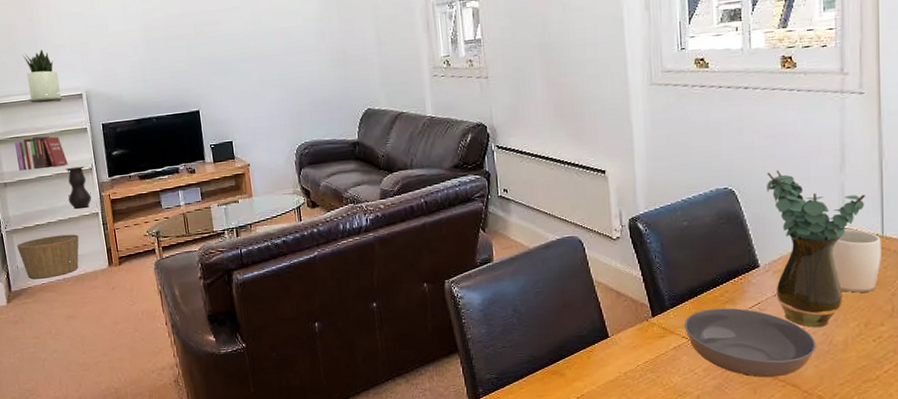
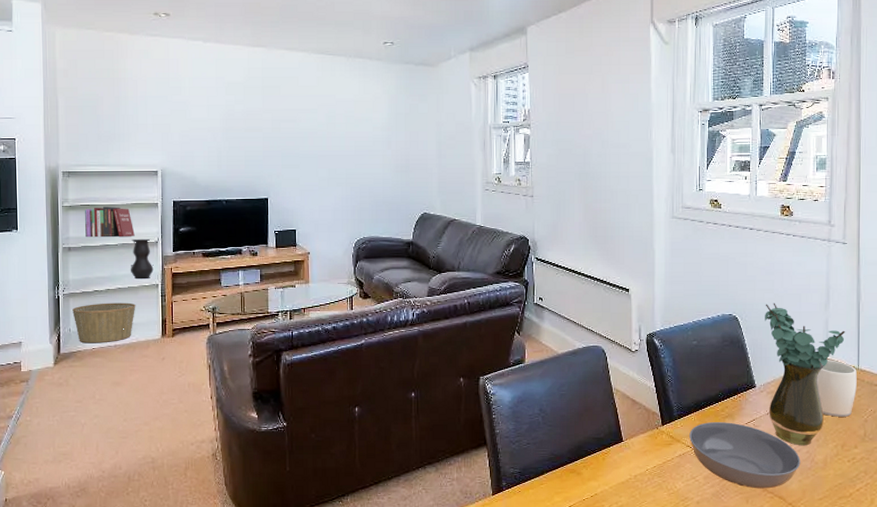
planter: present [22,49,65,104] -> none [104,126,140,177]

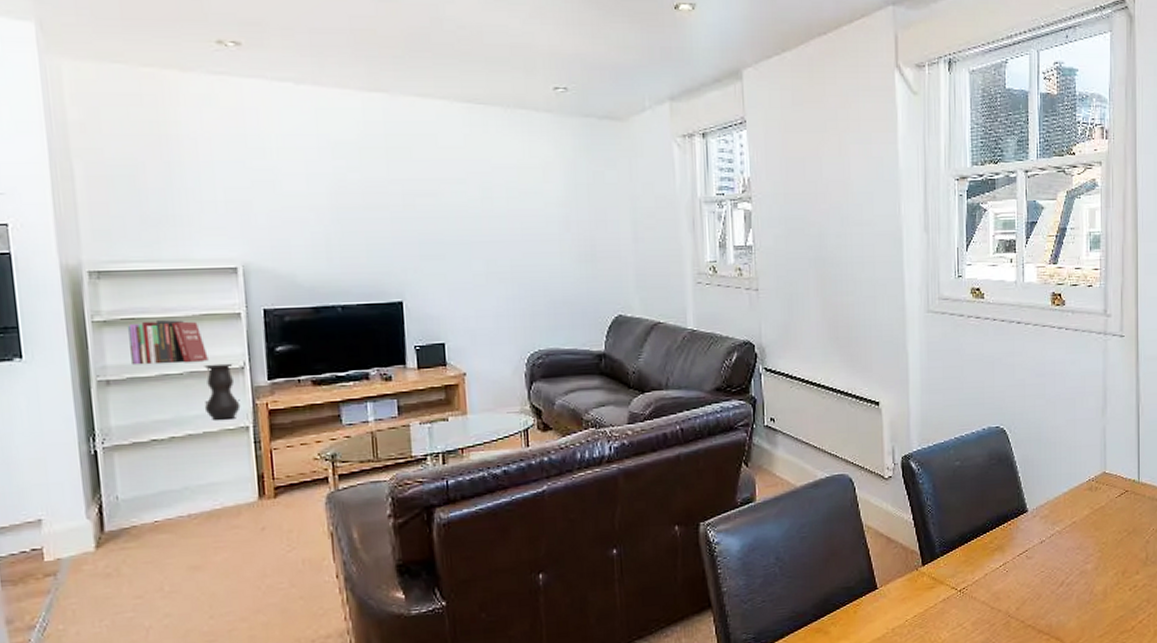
basket: present [72,302,136,344] -> none [119,454,217,515]
bowl: present [689,422,801,489] -> none [954,555,1079,631]
vase: present [765,302,846,445] -> none [1036,410,1125,576]
mug: present [816,360,857,417] -> none [1094,473,1137,540]

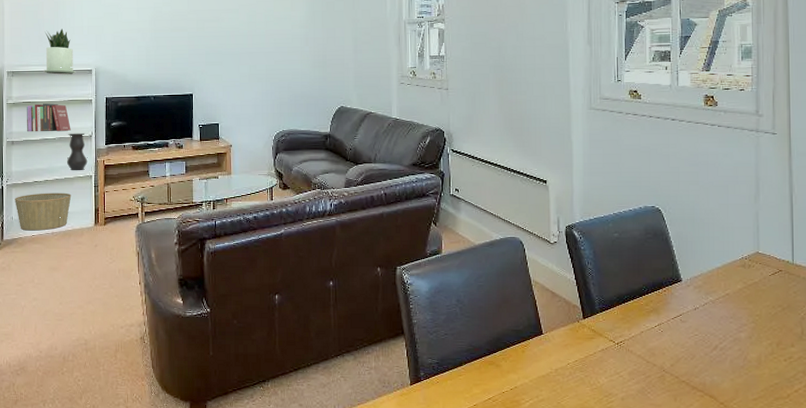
basket: none [119,454,217,515] -> present [15,192,72,231]
planter: none [150,204,211,277] -> present [44,29,76,75]

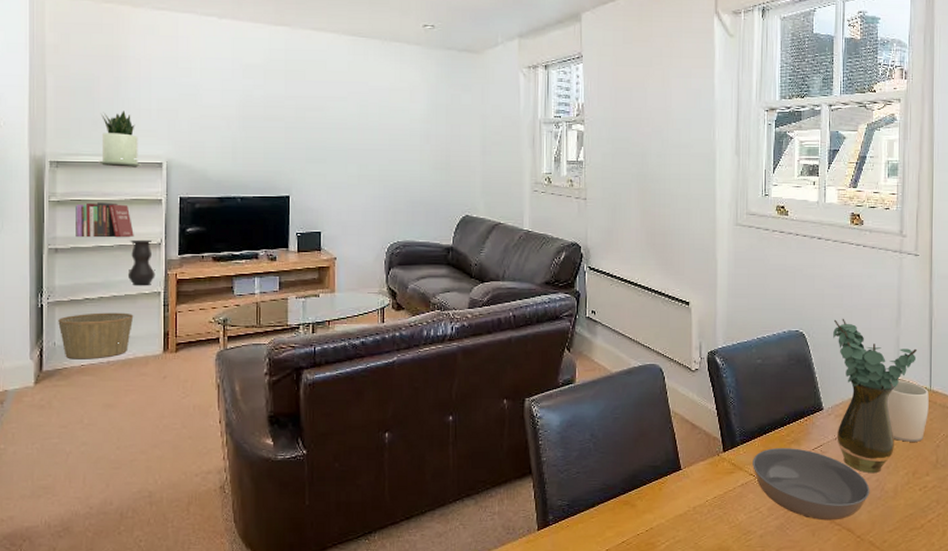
bowl: none [612,316,732,387] -> present [752,448,870,521]
vase: none [690,194,778,342] -> present [833,318,918,473]
mug: none [747,254,792,314] -> present [887,380,929,442]

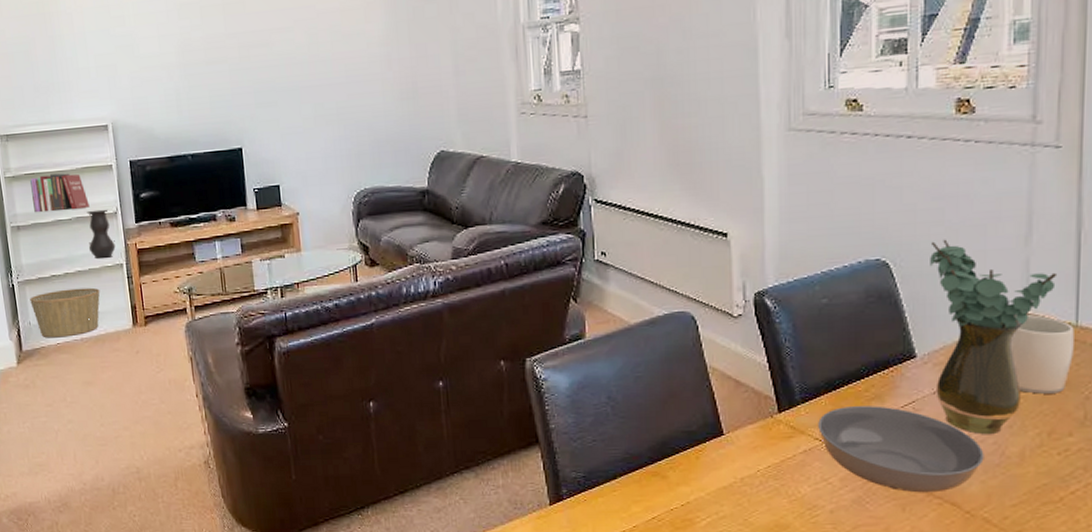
planter: present [99,111,142,169] -> none [40,72,88,136]

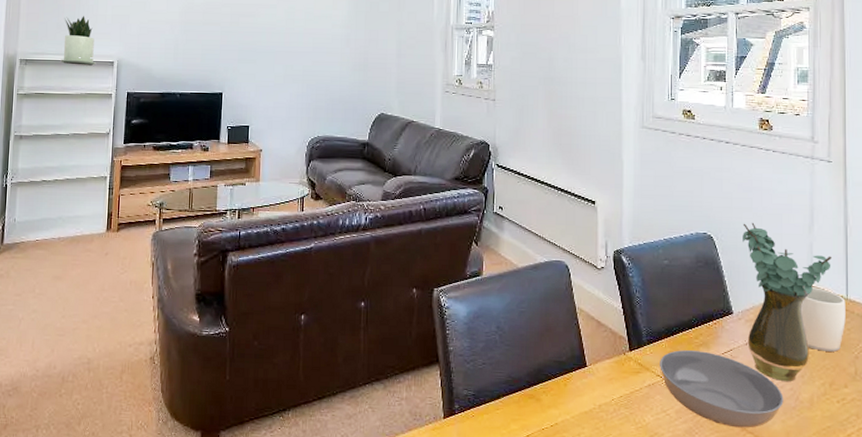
books: present [30,173,90,213] -> none [38,96,87,128]
basket: present [30,287,100,338] -> none [19,193,83,235]
planter: none [40,72,88,136] -> present [60,16,97,67]
vase: present [86,209,116,260] -> none [79,129,103,171]

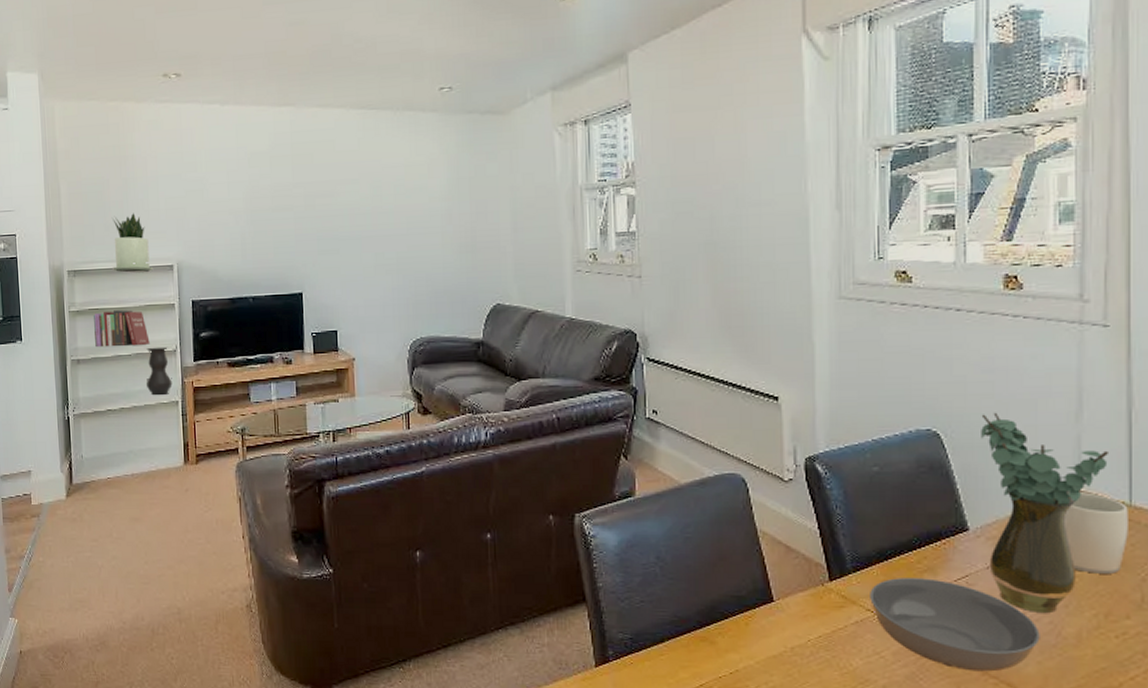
books: none [38,96,87,128] -> present [94,310,150,348]
vase: none [79,129,103,171] -> present [146,346,173,396]

